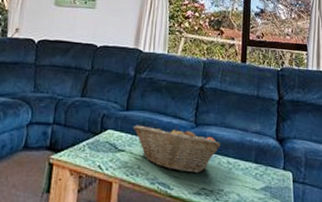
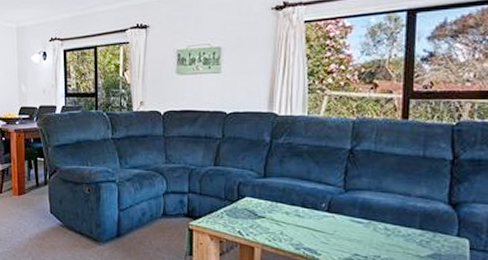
fruit basket: present [133,125,221,173] -> none [273,192,377,240]

